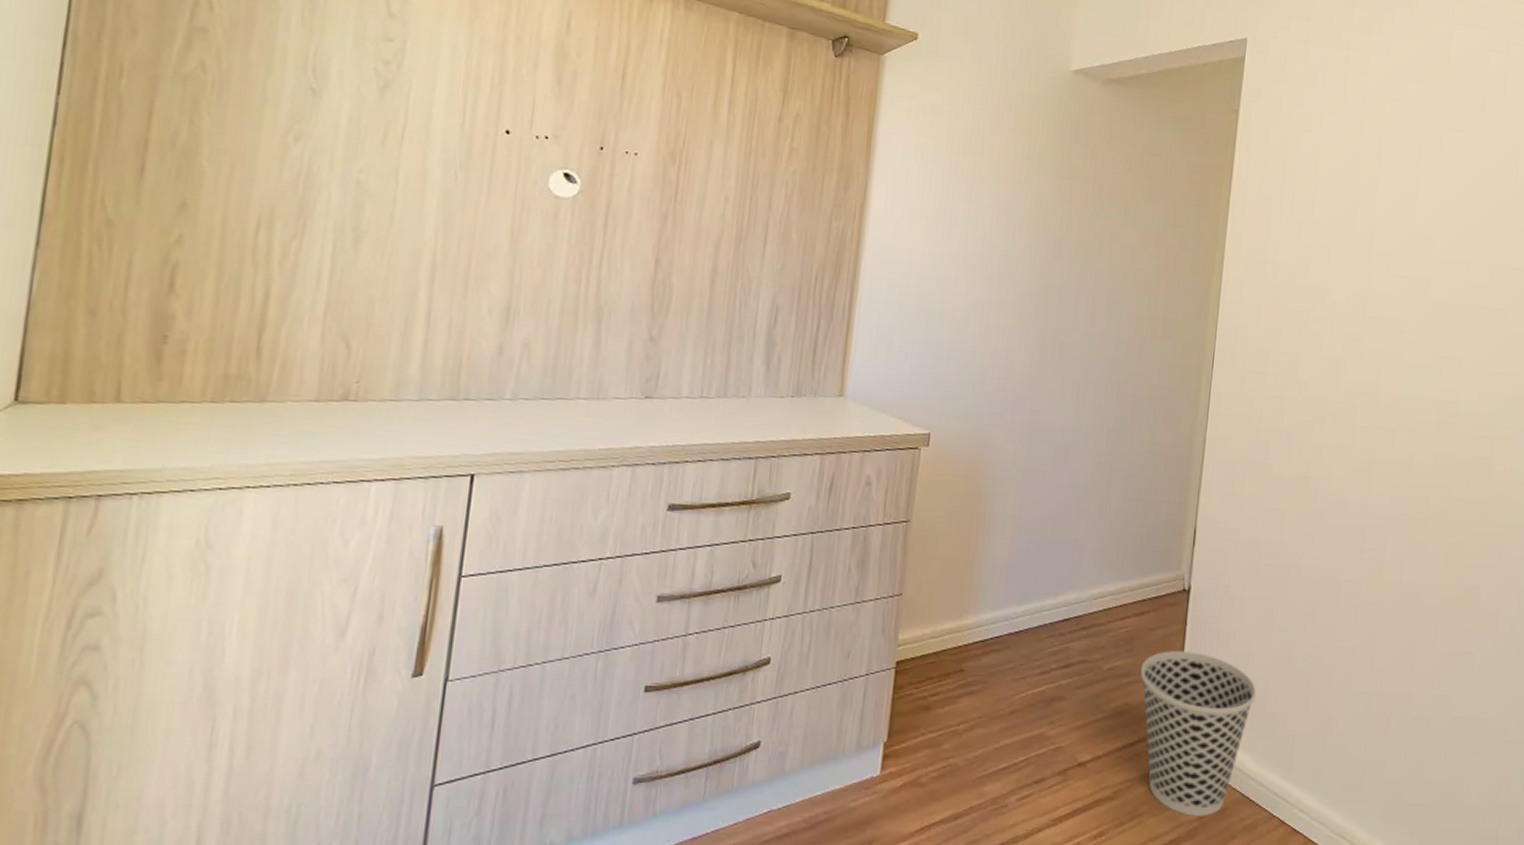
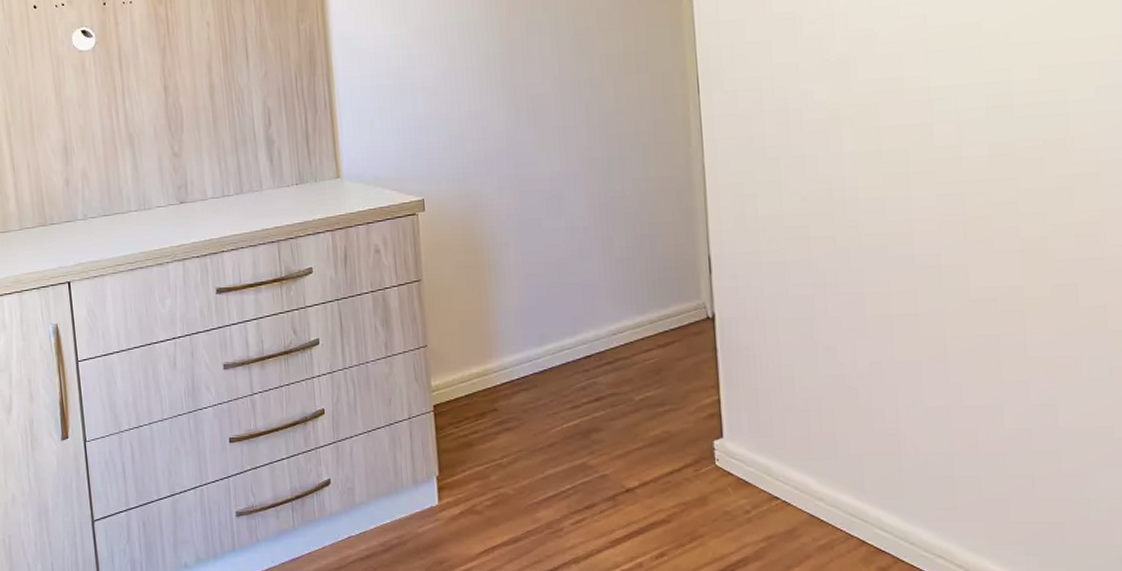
wastebasket: present [1140,651,1257,816] -> none [675,377,810,537]

